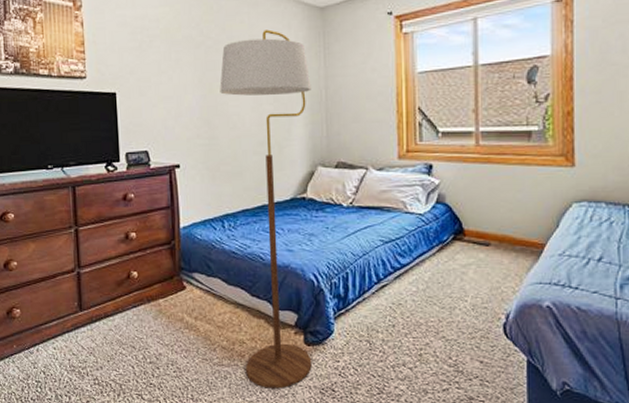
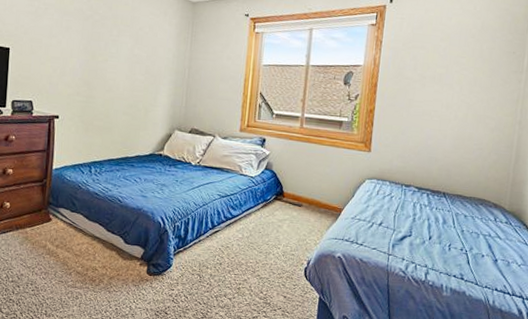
floor lamp: present [220,29,312,389] -> none [94,13,178,310]

